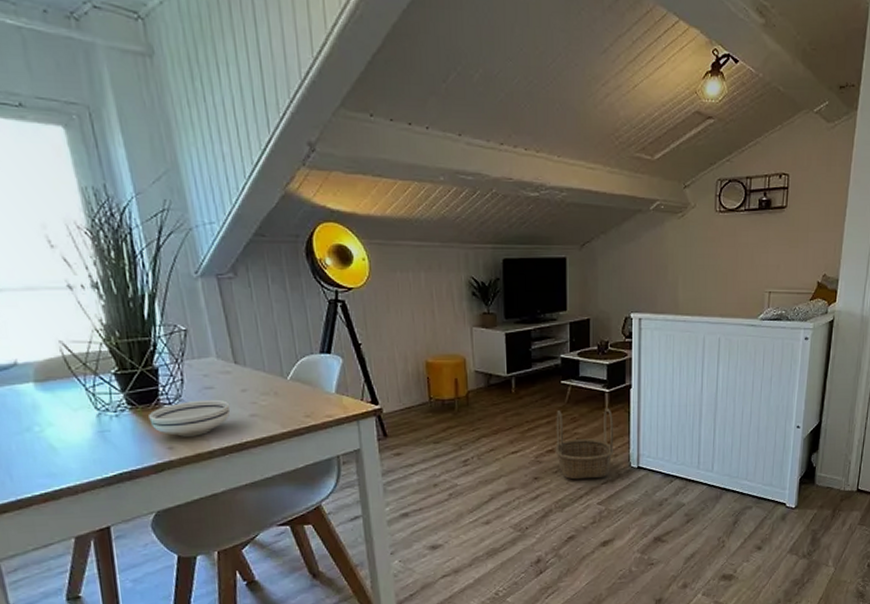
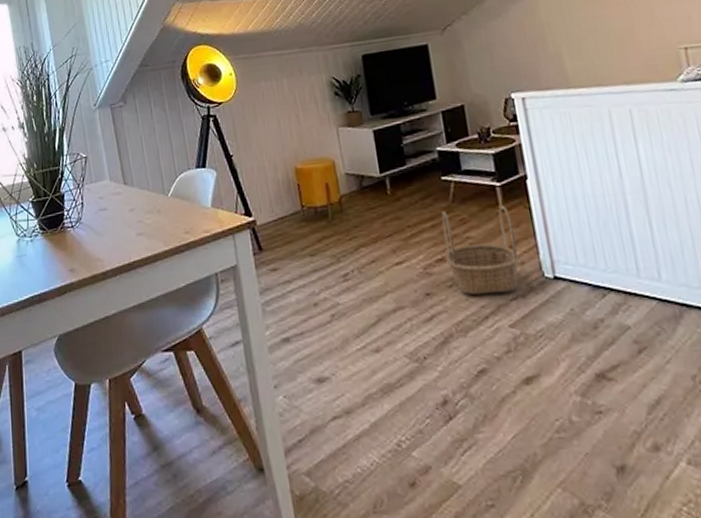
bowl: present [148,399,231,437] -> none [56,220,121,259]

